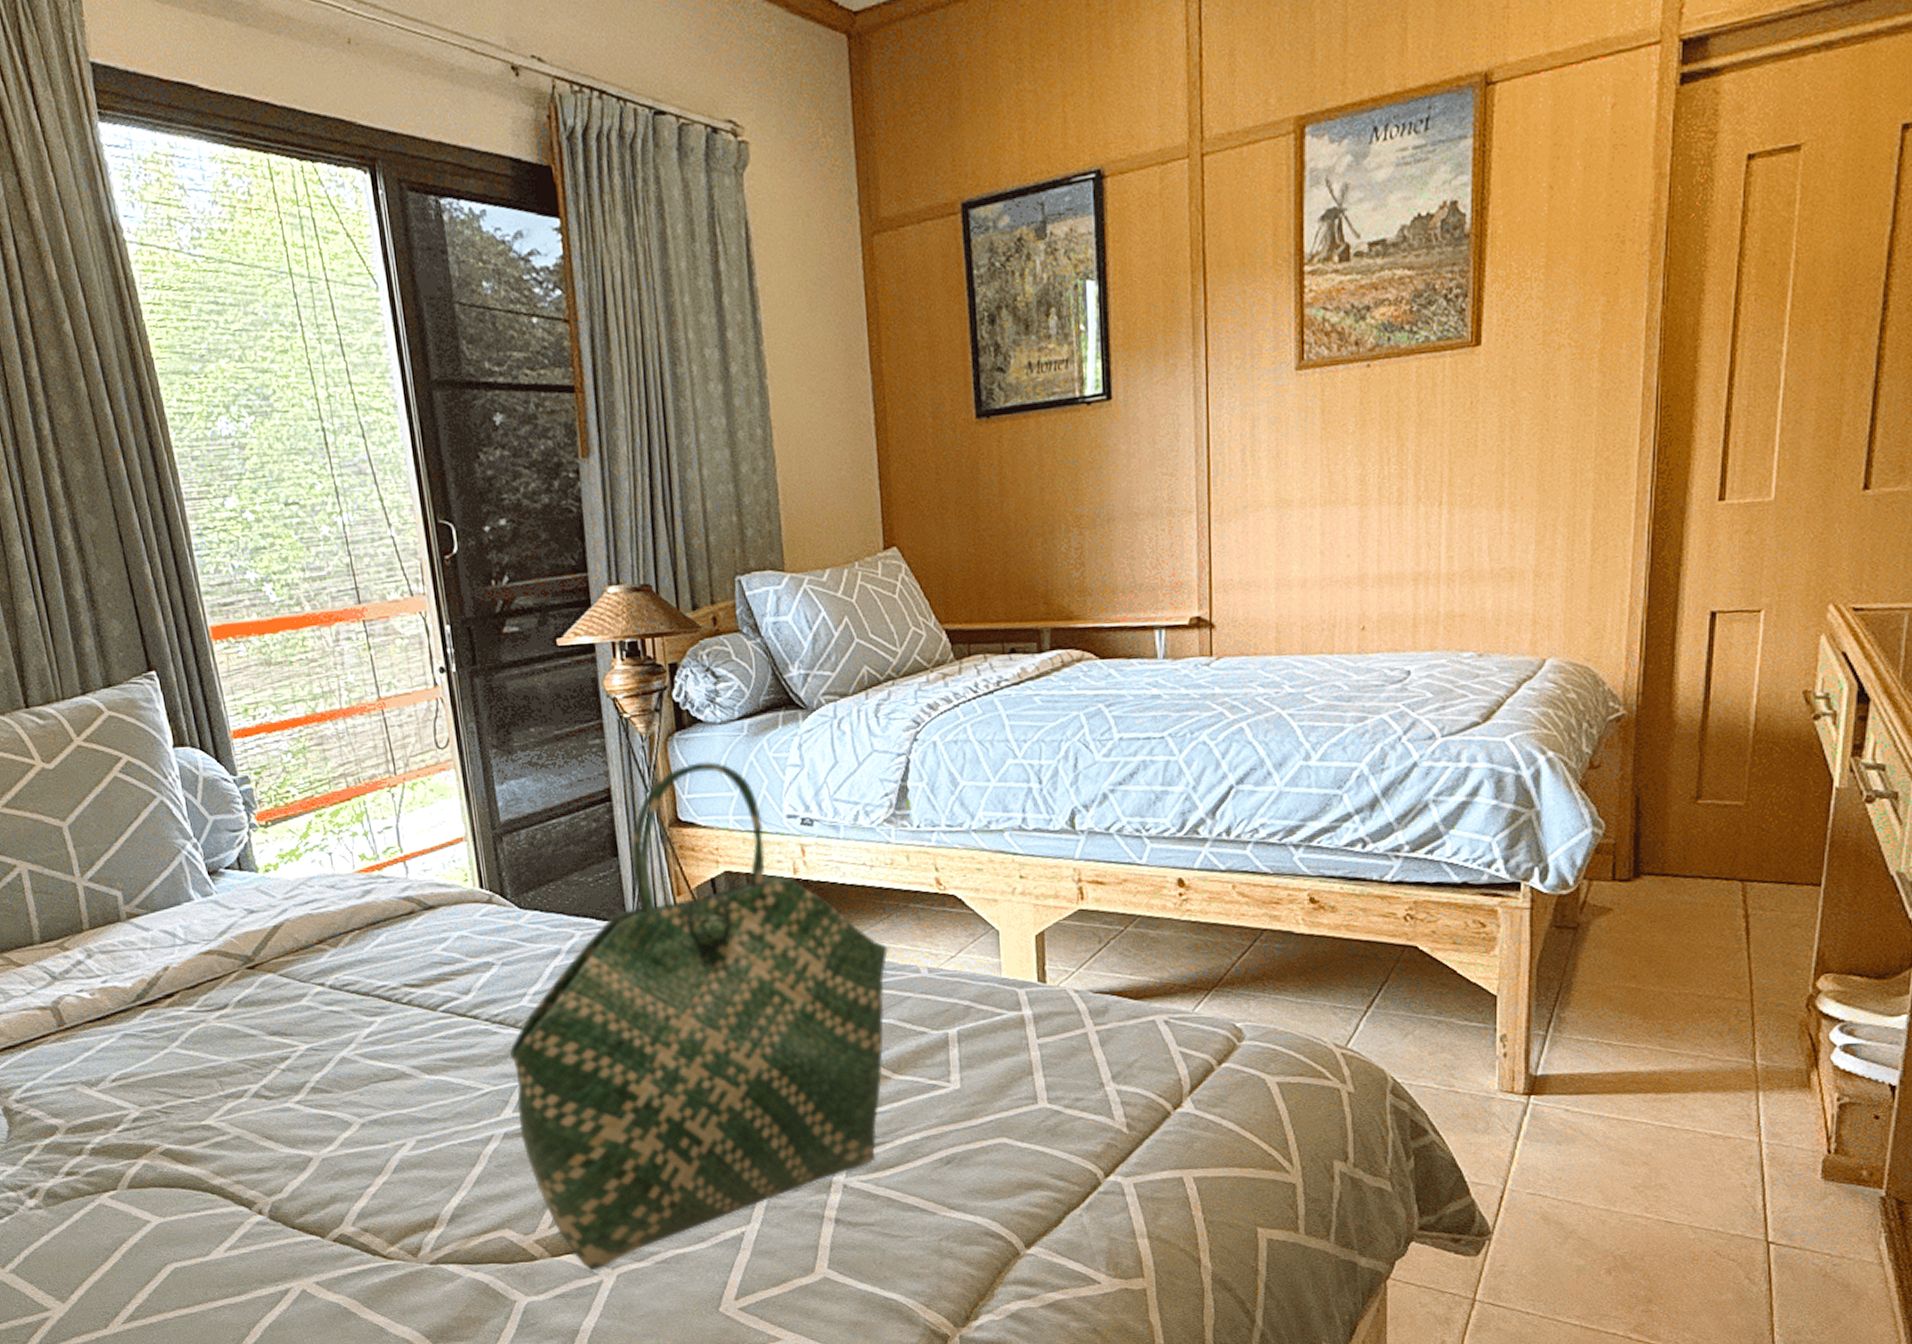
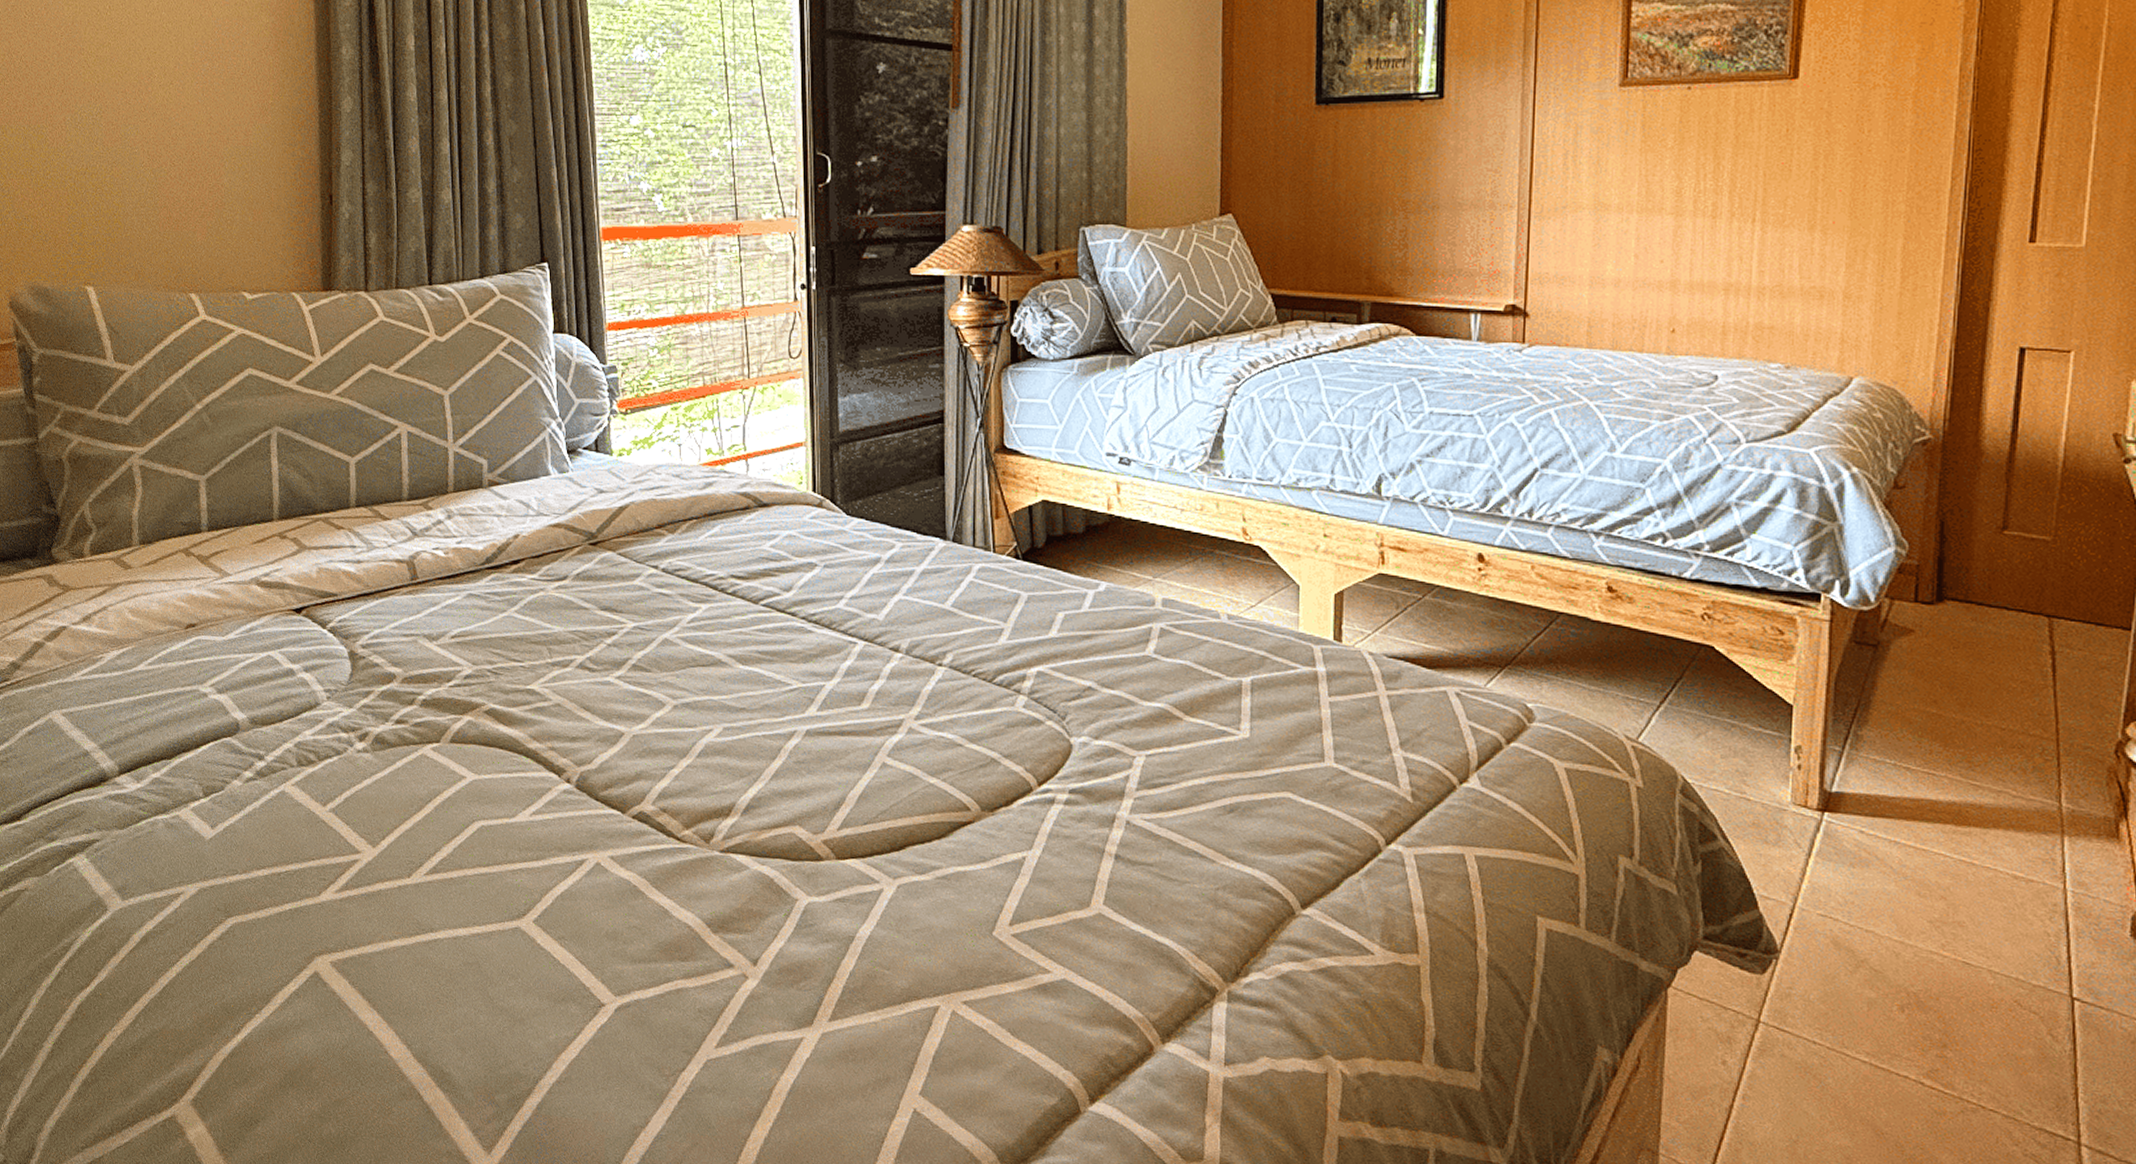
tote bag: present [510,761,889,1271] -> none [821,395,1192,878]

